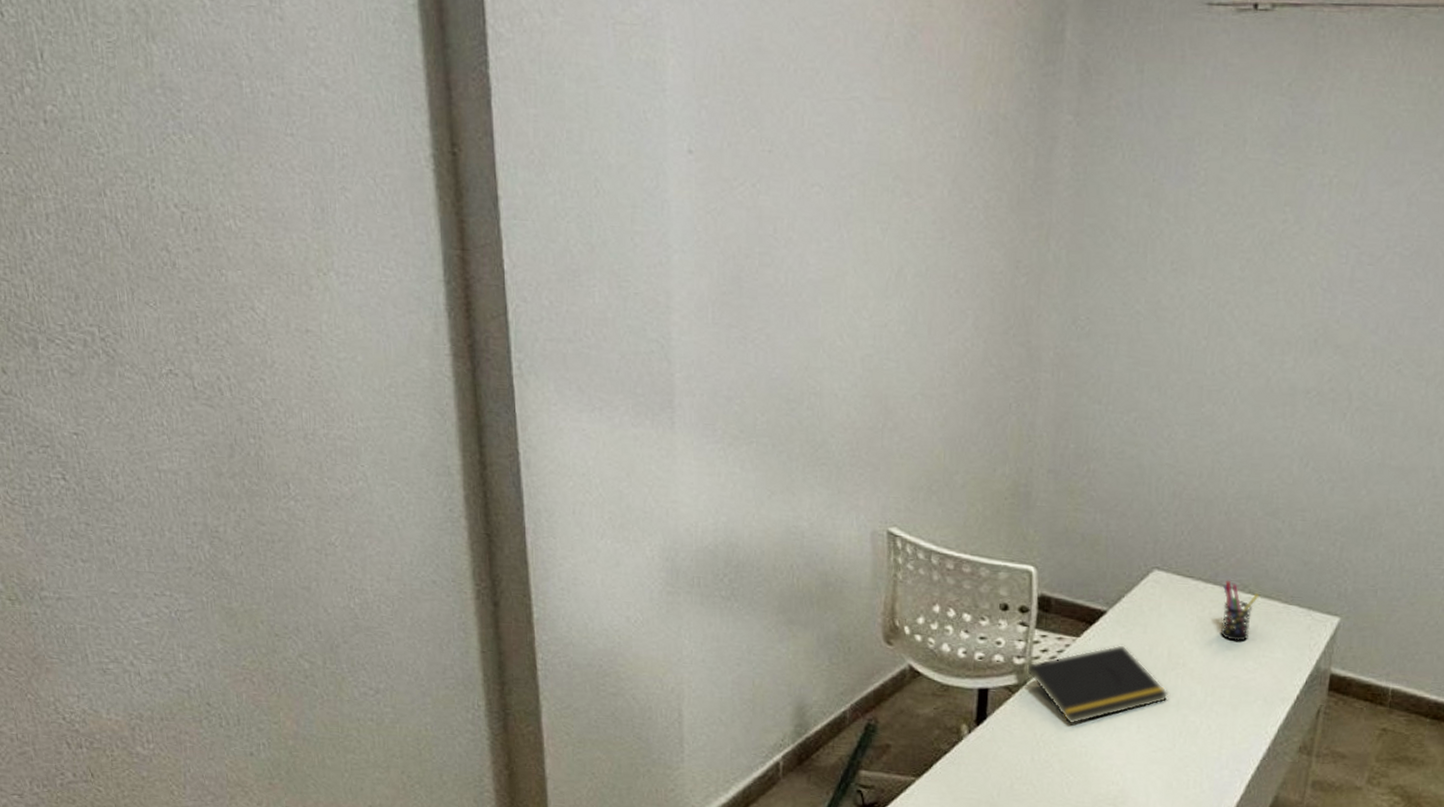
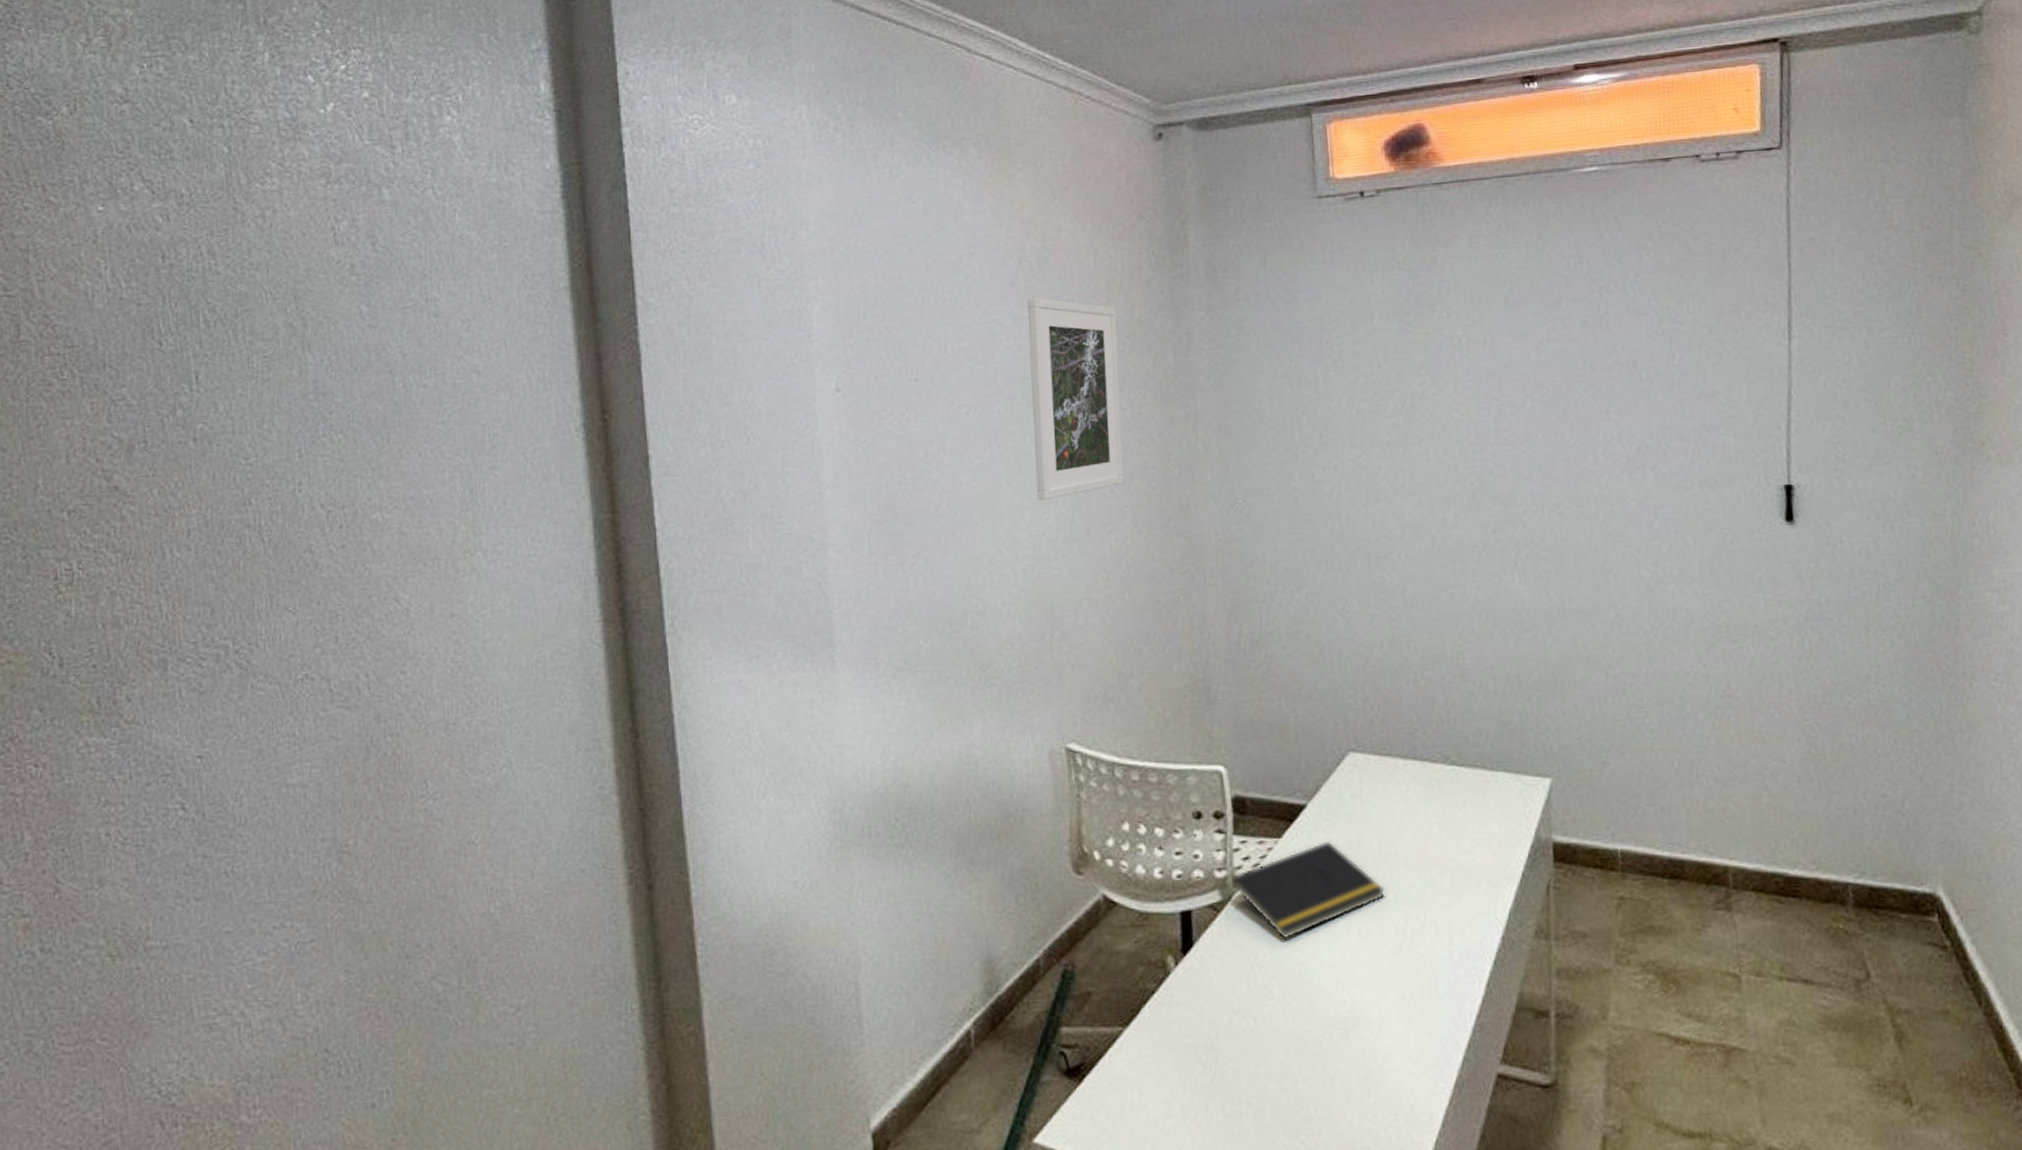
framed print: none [882,78,981,293] -> present [1027,297,1125,501]
pen holder: present [1221,580,1260,641] -> none [1424,753,1463,820]

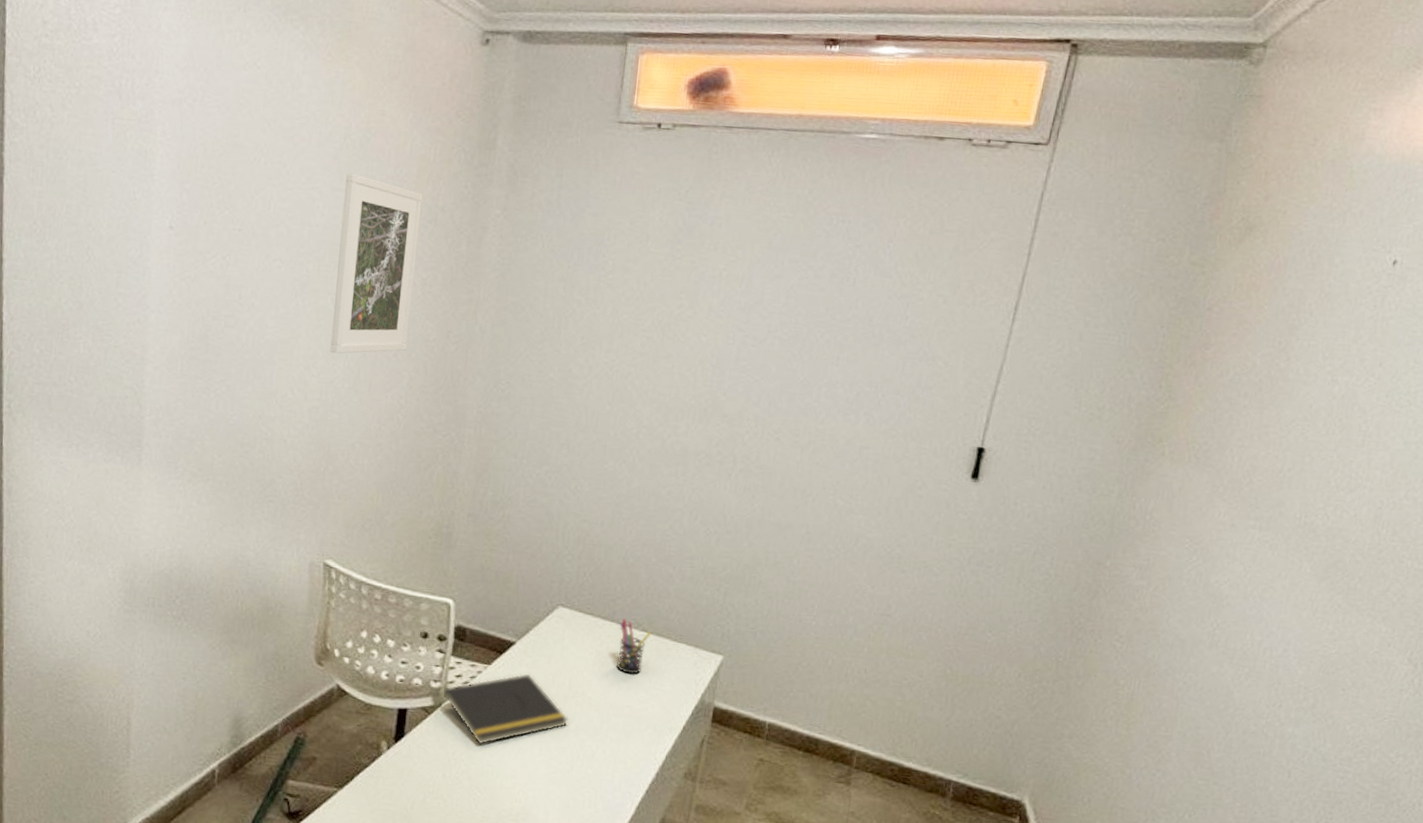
pen holder: none [1424,753,1463,820] -> present [617,618,652,674]

